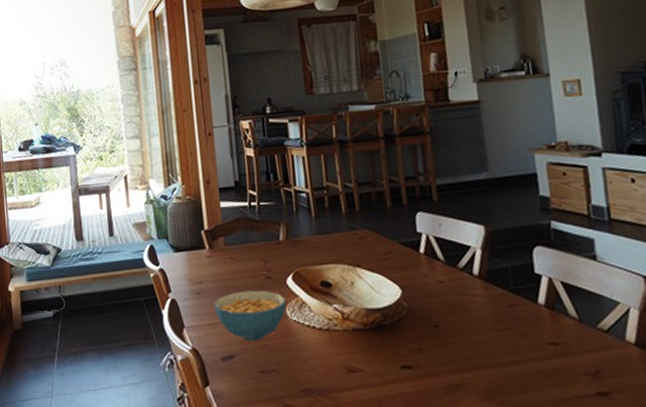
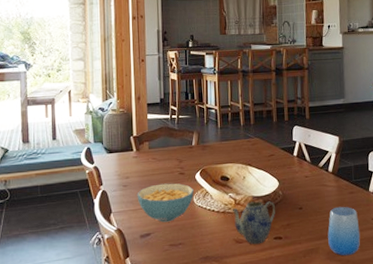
teapot: none [338,314,400,376] -> present [231,200,275,245]
cup: none [479,324,532,397] -> present [327,206,361,256]

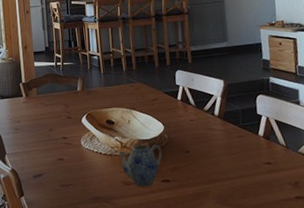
cereal bowl: present [137,183,194,223] -> none [28,126,81,164]
cup: present [327,206,361,256] -> none [216,150,252,201]

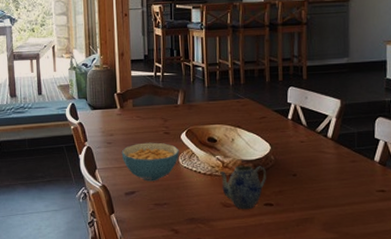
cereal bowl: none [28,126,81,164] -> present [121,142,179,181]

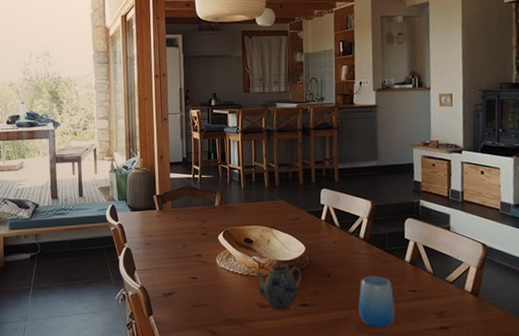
cereal bowl: present [121,142,179,181] -> none [160,243,217,282]
cup: none [324,175,362,228] -> present [358,275,395,329]

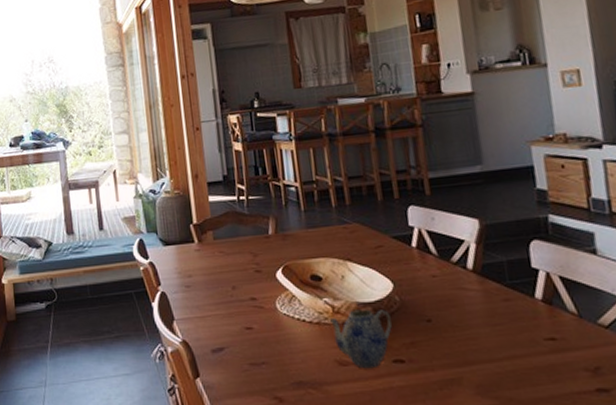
cup: present [358,275,395,329] -> none [473,319,528,392]

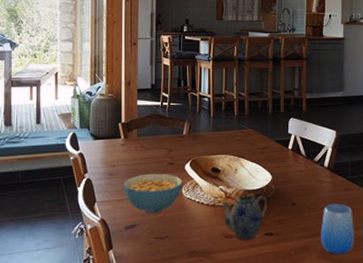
cereal bowl: none [203,283,276,334] -> present [123,173,183,214]
cup: none [473,319,528,392] -> present [321,203,355,255]

